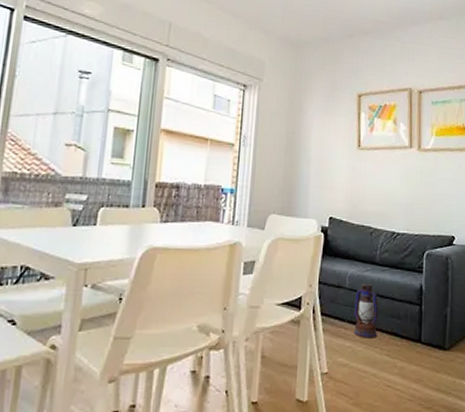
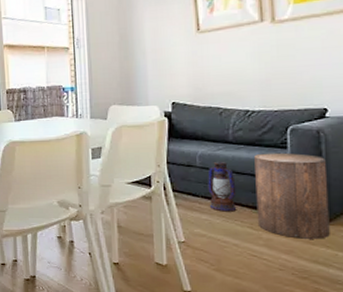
stool: none [394,276,452,366] -> present [254,152,330,239]

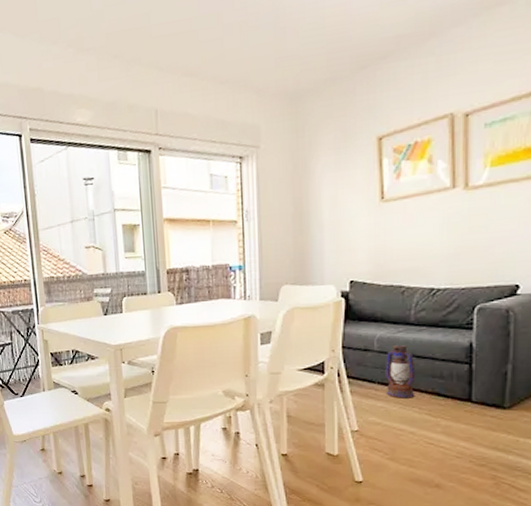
stool: present [254,152,330,239] -> none [436,334,514,425]

